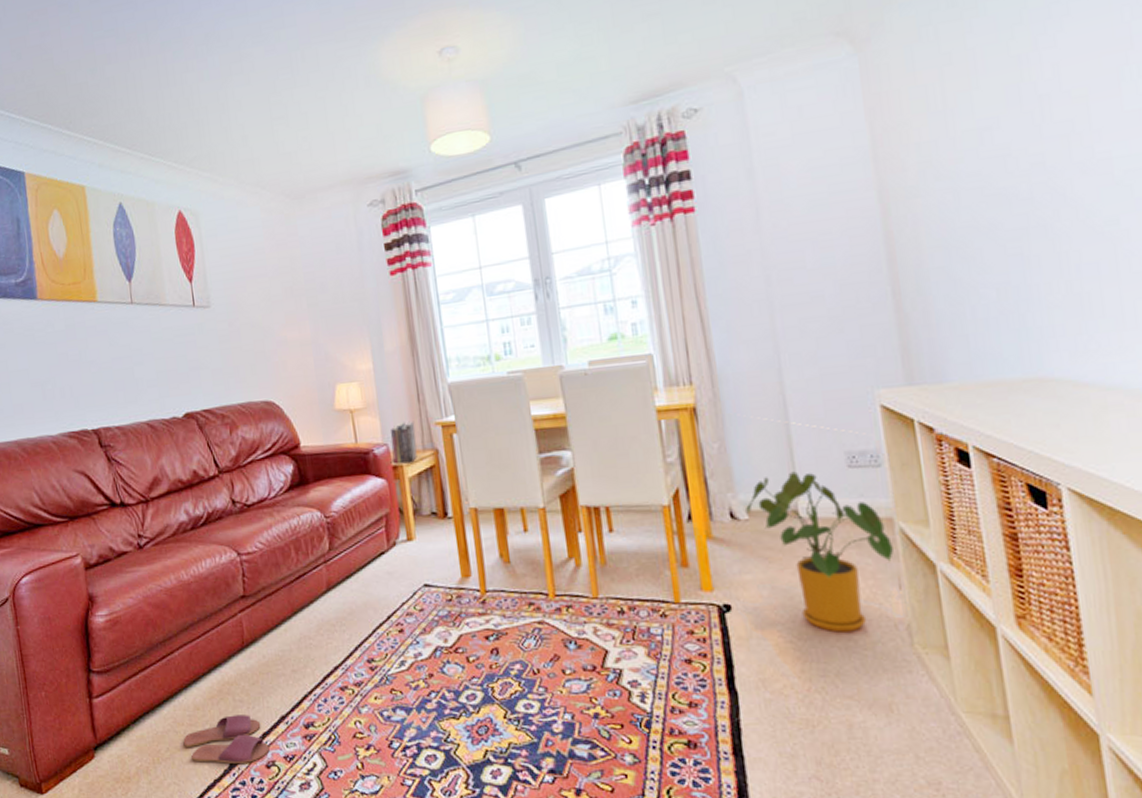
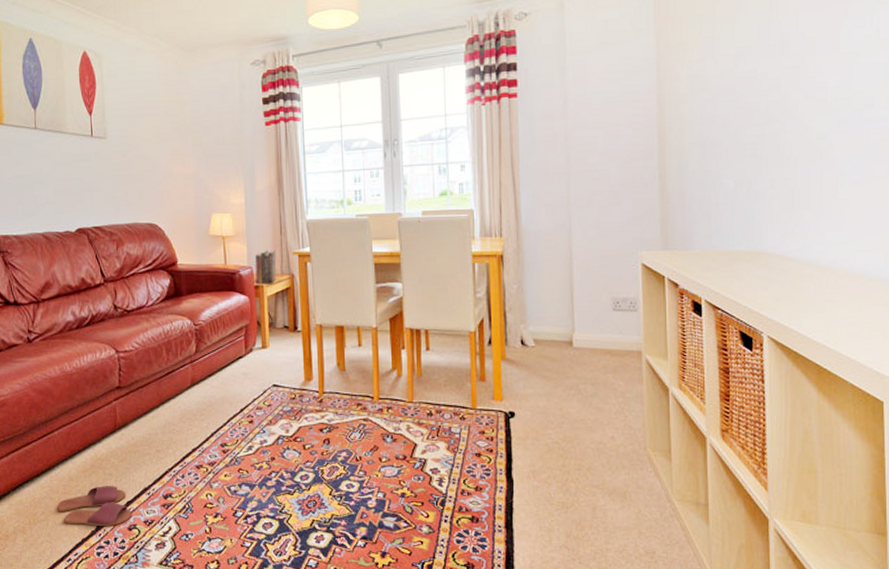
house plant: present [746,471,893,633] -> none [533,311,639,437]

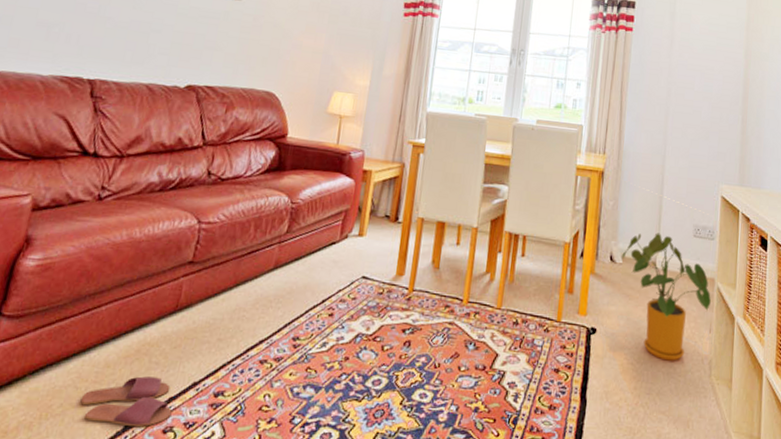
books: present [254,249,277,285] -> none [364,135,392,171]
house plant: none [533,311,639,437] -> present [622,233,711,361]

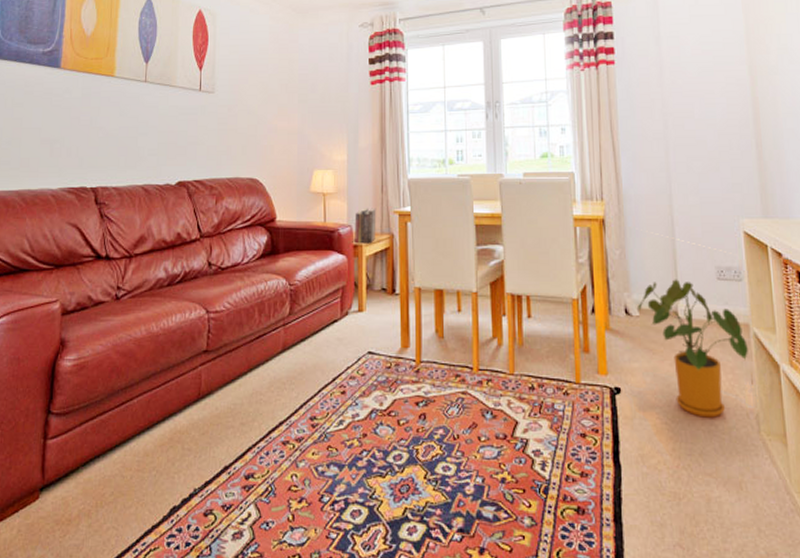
slippers: present [80,376,172,428] -> none [128,463,209,512]
books: none [364,135,392,171] -> present [354,208,377,244]

